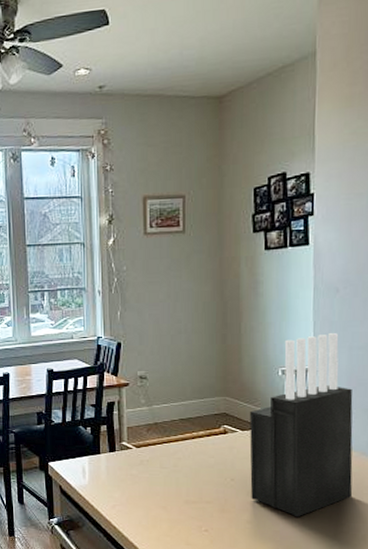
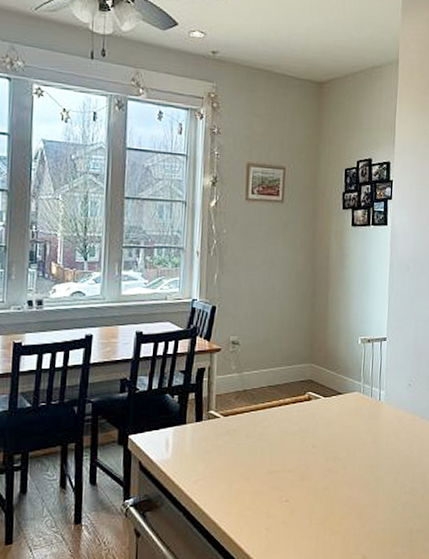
knife block: present [249,333,353,517] -> none [329,306,418,481]

